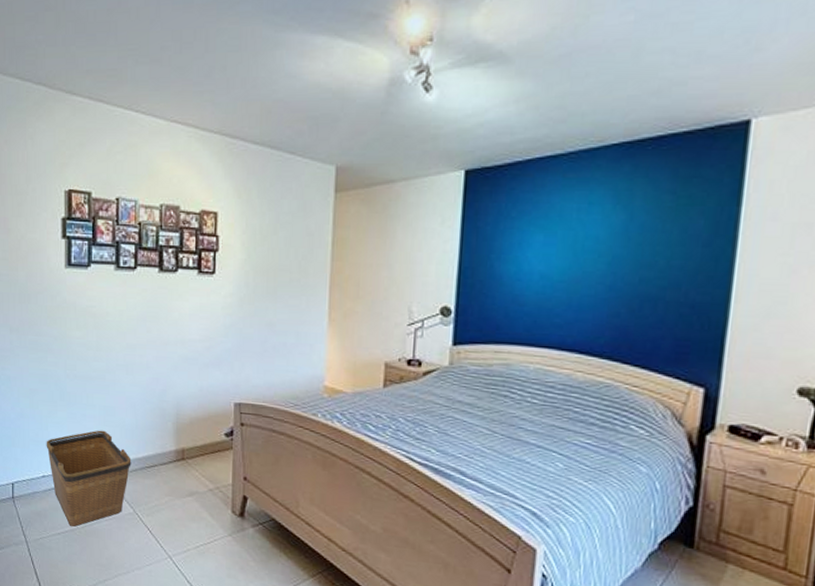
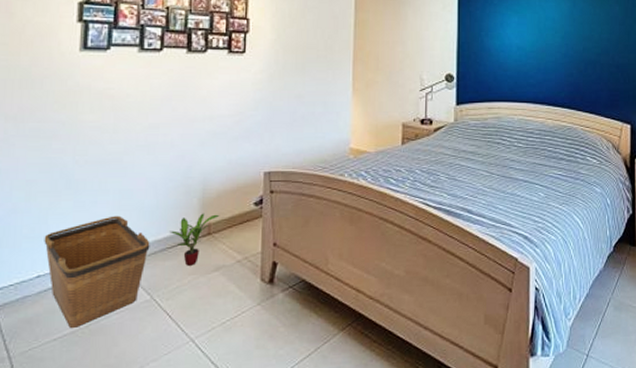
potted plant: none [148,438,193,488] -> present [169,213,220,266]

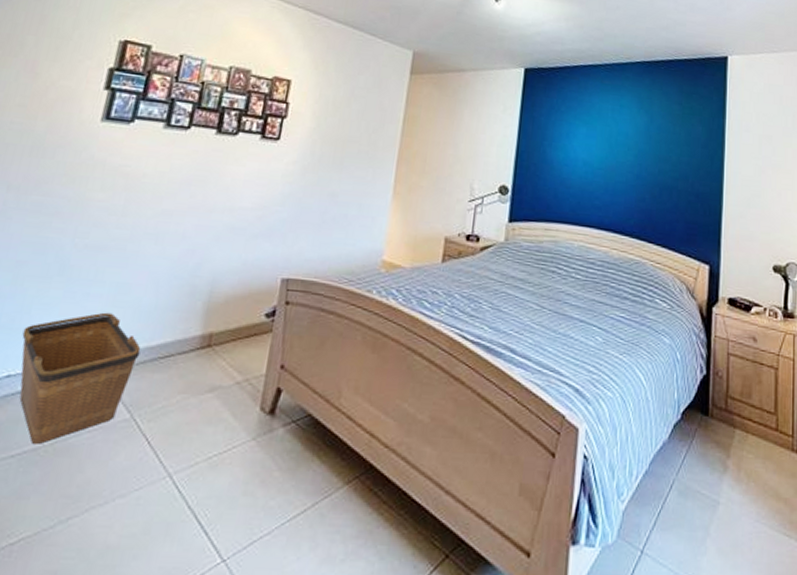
potted plant: present [169,213,220,266] -> none [164,320,225,383]

